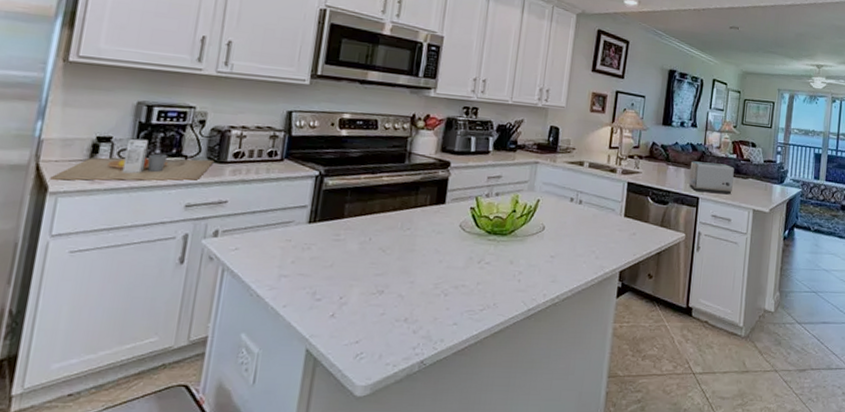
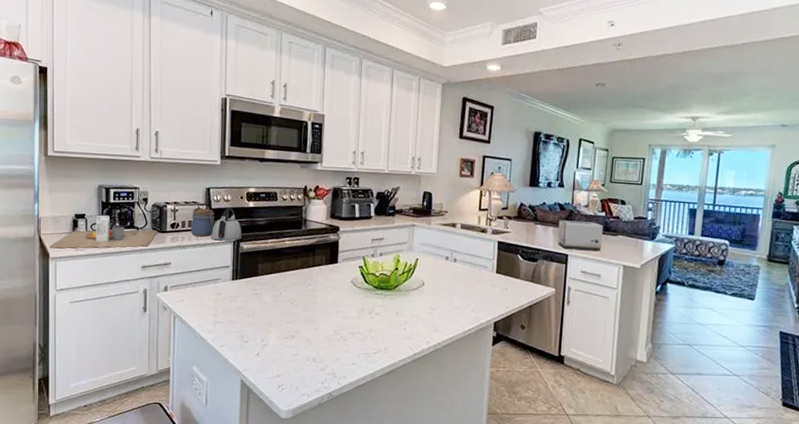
jar: none [260,135,295,170] -> present [191,208,215,237]
kettle: none [285,135,329,177] -> present [210,207,243,243]

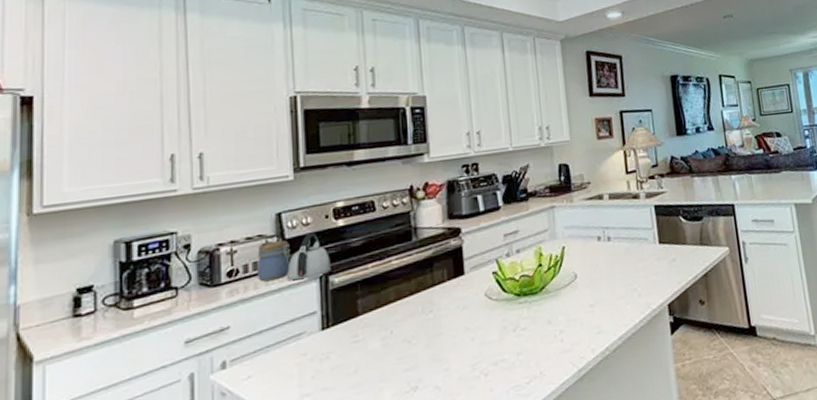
cutting board: present [49,215,158,249] -> none [34,279,208,347]
toaster: present [557,220,603,252] -> none [716,162,768,199]

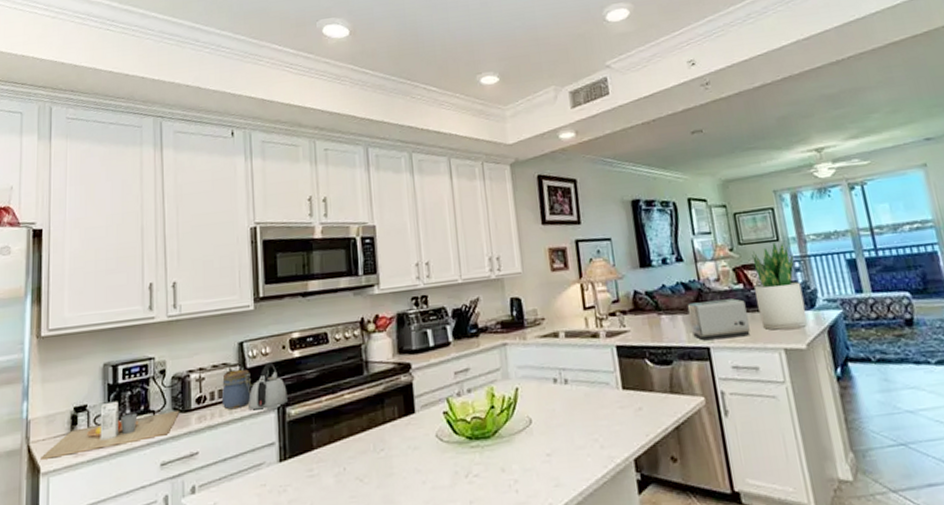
cutting board: none [34,279,208,347] -> present [41,401,180,460]
toaster: none [716,162,768,199] -> present [687,298,750,341]
planter: none [771,113,813,188] -> present [752,241,807,330]

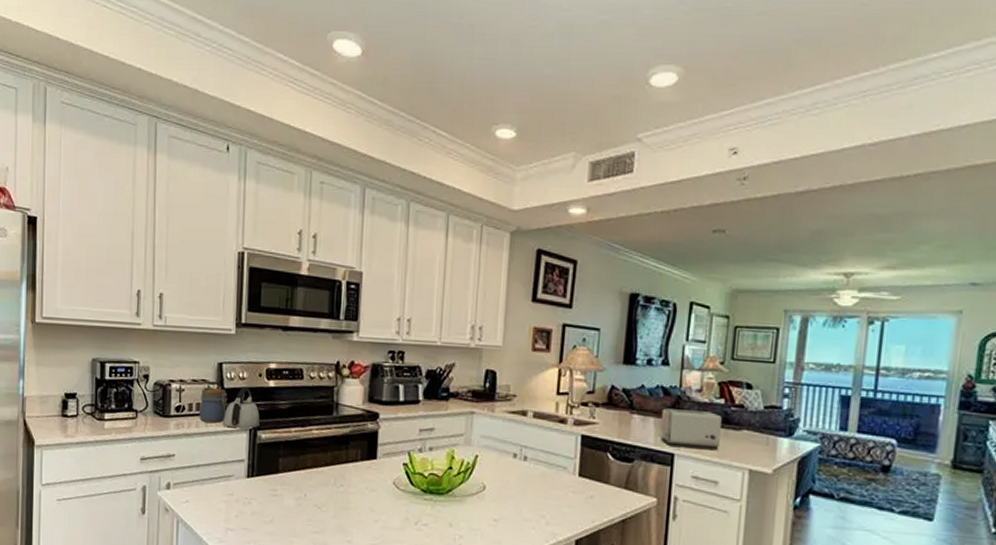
cutting board: present [41,401,180,460] -> none [35,394,160,435]
planter: present [752,241,807,330] -> none [733,363,786,454]

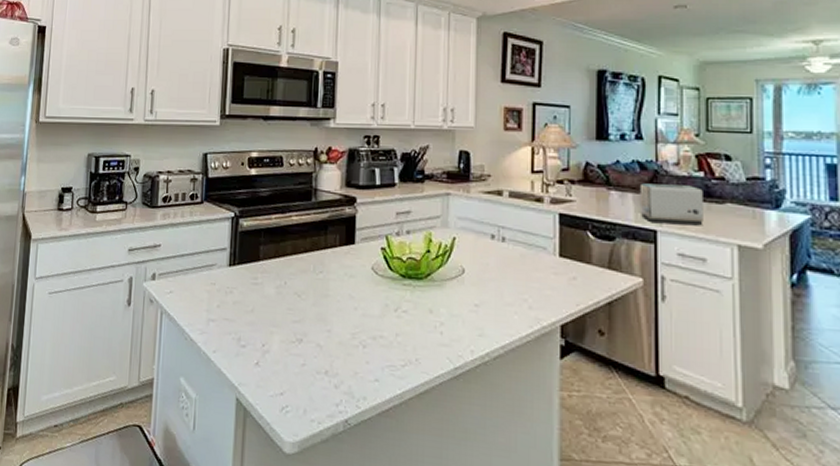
jar: present [199,387,228,423] -> none [185,177,212,213]
kettle: present [222,387,261,431] -> none [206,176,243,219]

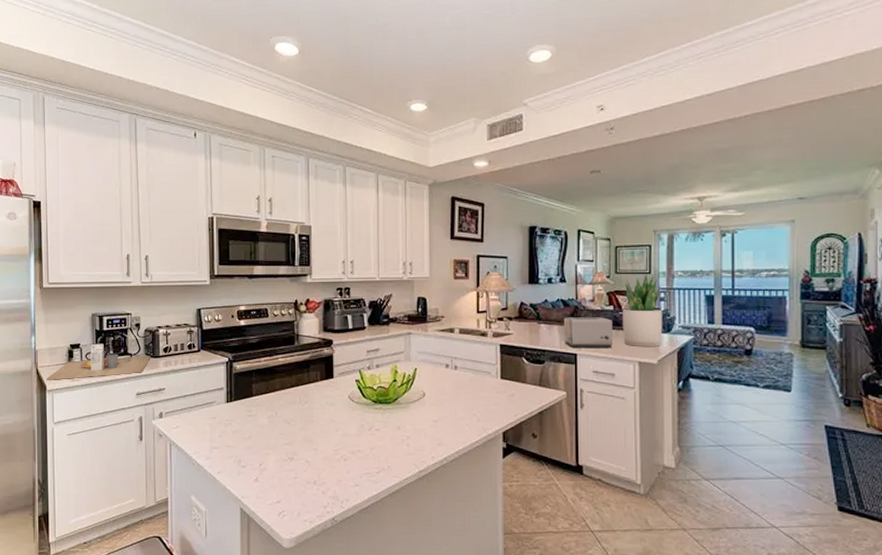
cutting board: none [32,188,148,229] -> present [46,343,151,380]
planter: none [716,133,769,228] -> present [623,274,663,348]

